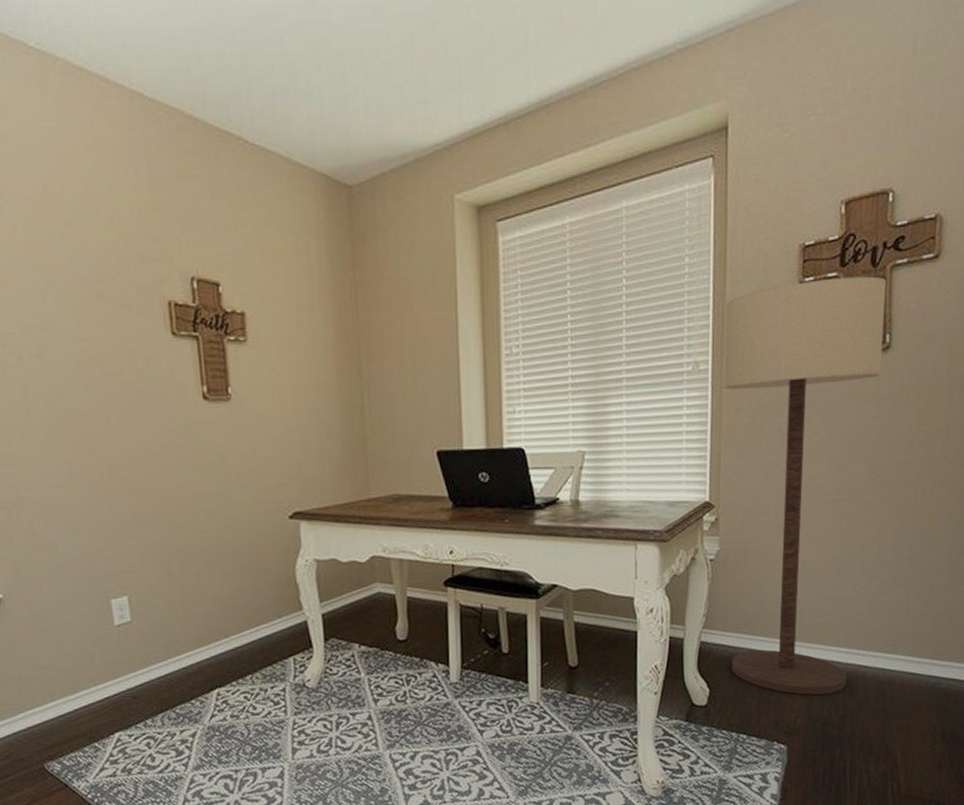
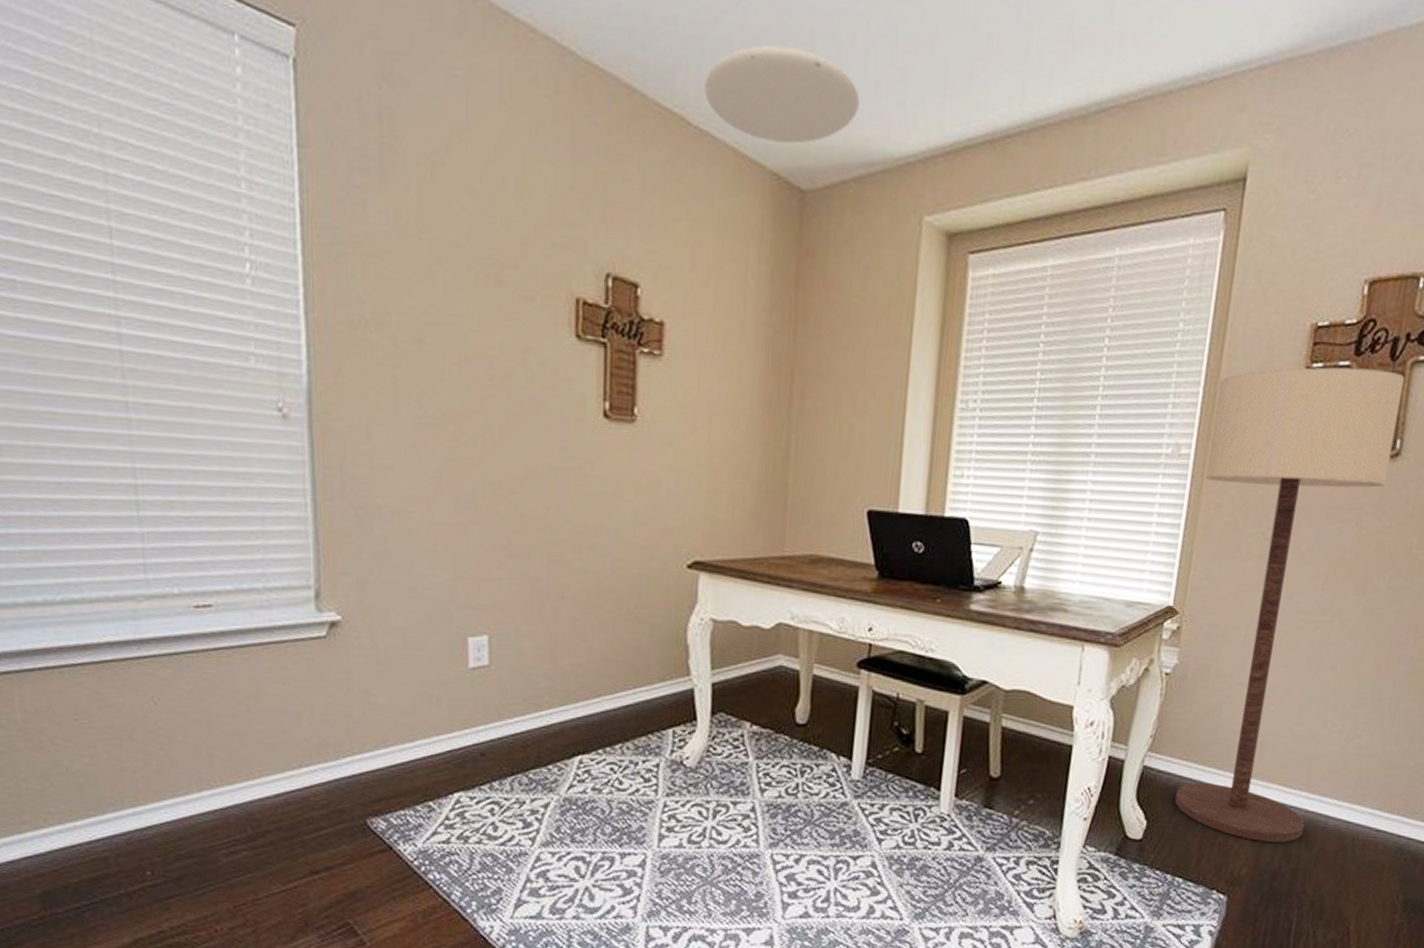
ceiling light: none [255,65,388,148] -> present [704,44,860,144]

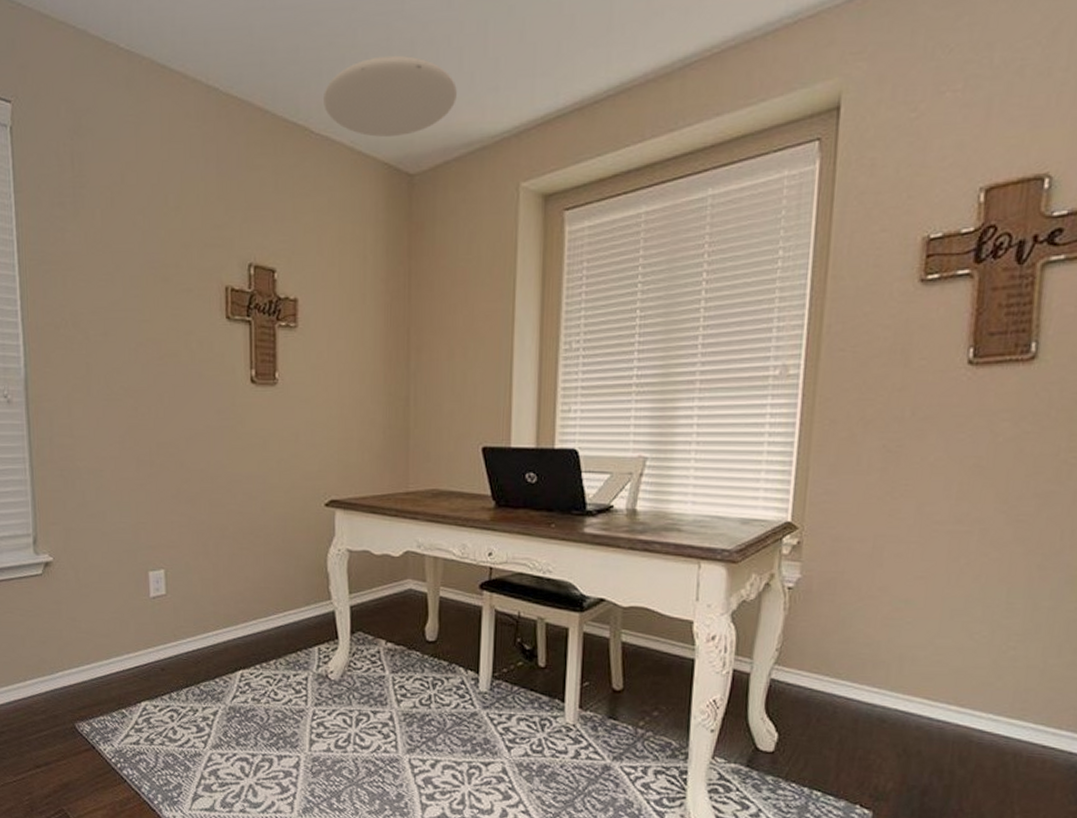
floor lamp: present [1175,367,1405,842] -> none [807,274,1036,758]

